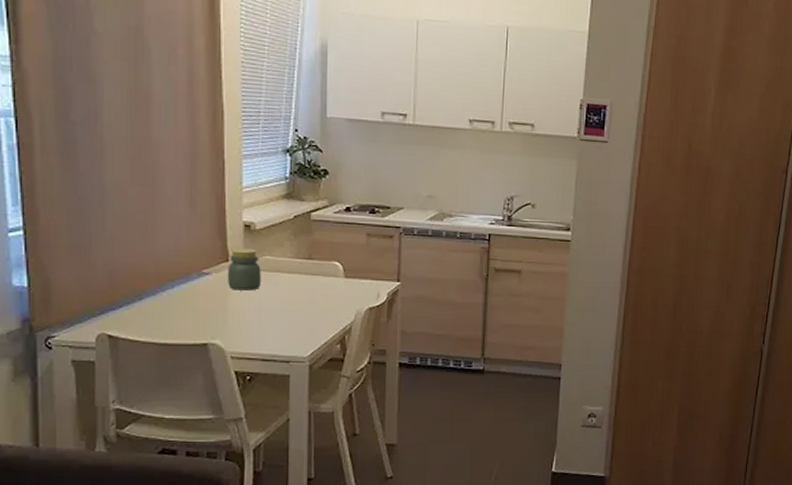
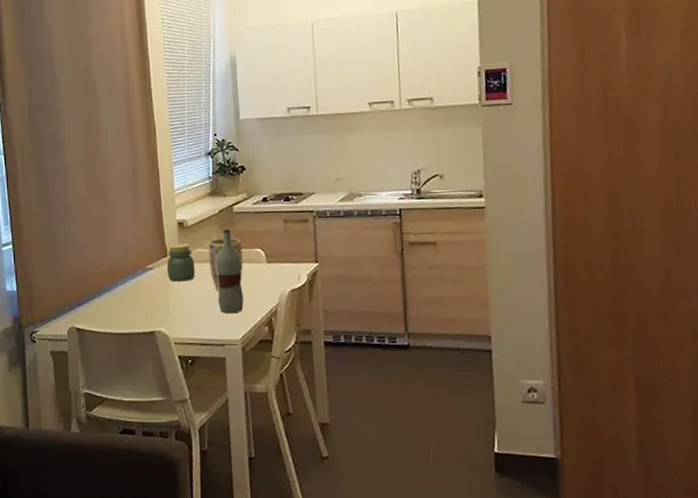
plant pot: none [278,246,318,303] -> present [208,238,243,290]
bottle: none [286,236,316,329] -> present [216,228,244,314]

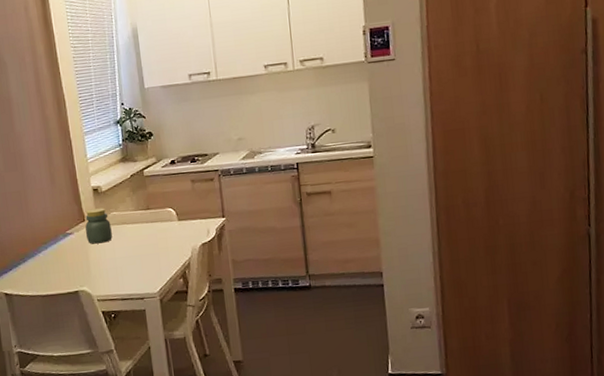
plant pot: present [208,238,243,290] -> none [123,200,157,249]
bottle: present [216,228,244,314] -> none [131,191,159,270]

